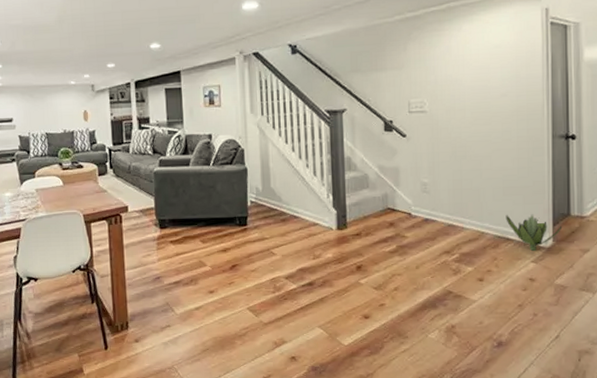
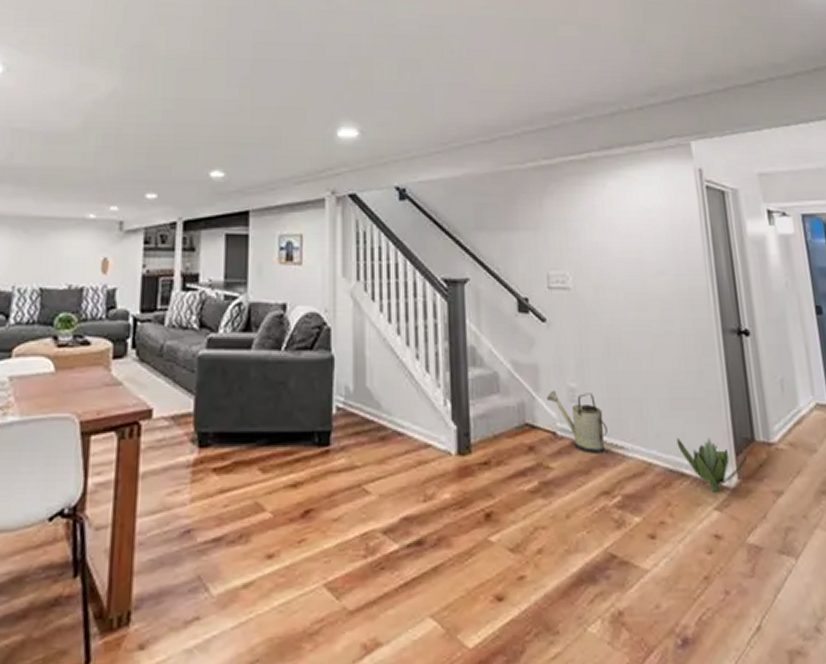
watering can: none [405,185,451,227] -> present [547,390,608,454]

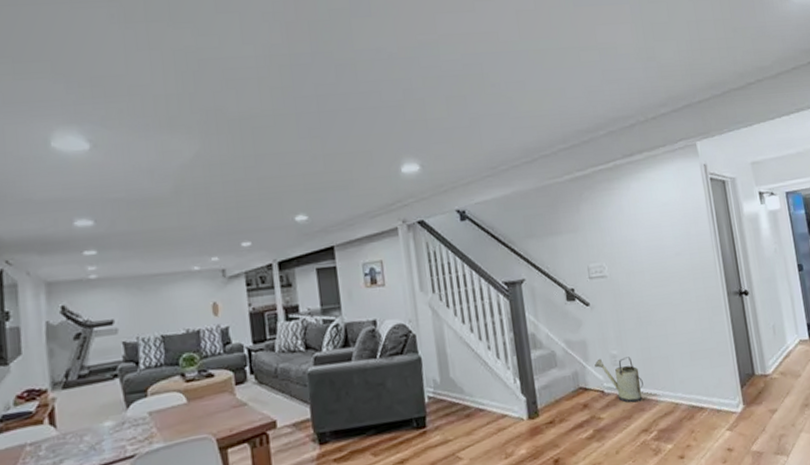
decorative plant: present [676,438,747,492] -> none [696,377,749,418]

